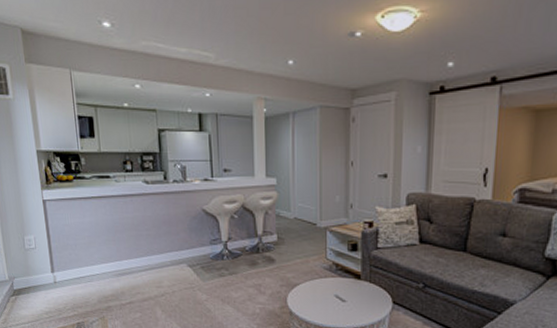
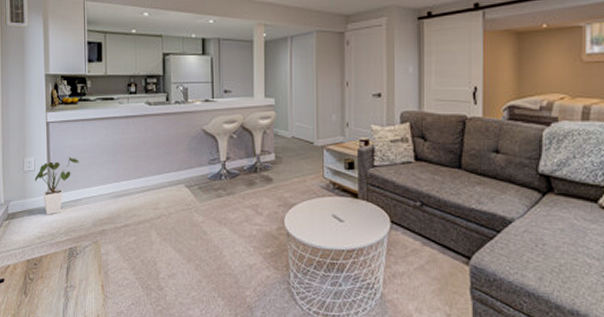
house plant: none [36,235,80,292] -> present [34,156,79,215]

